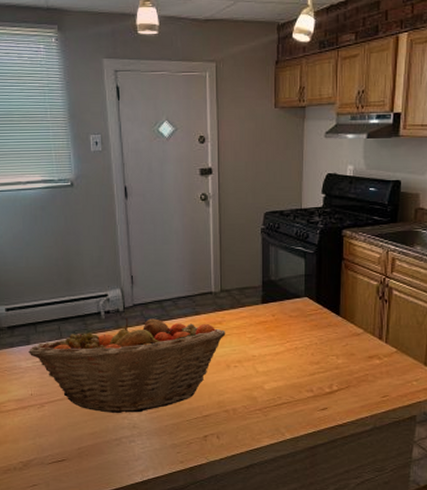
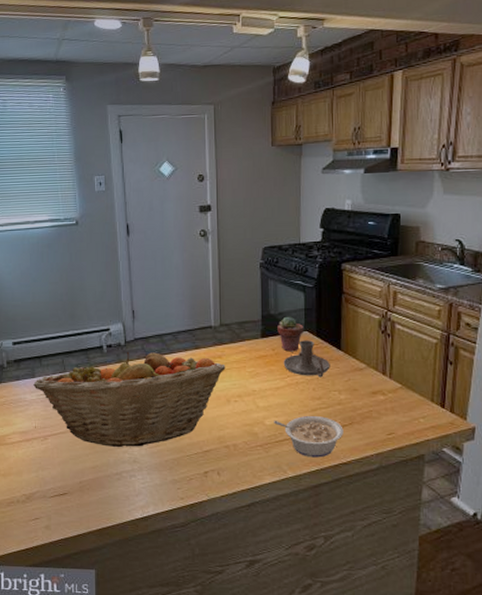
legume: none [273,380,340,420] -> present [274,416,344,458]
potted succulent: none [278,282,303,318] -> present [277,316,303,352]
candle holder: none [283,306,329,343] -> present [283,340,330,378]

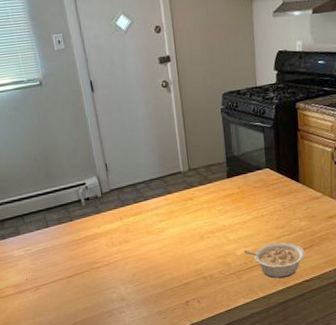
fruit basket: present [33,351,226,447] -> none [19,200,197,290]
potted succulent: present [277,316,303,352] -> none [241,156,265,189]
candle holder: present [283,340,330,378] -> none [248,176,291,209]

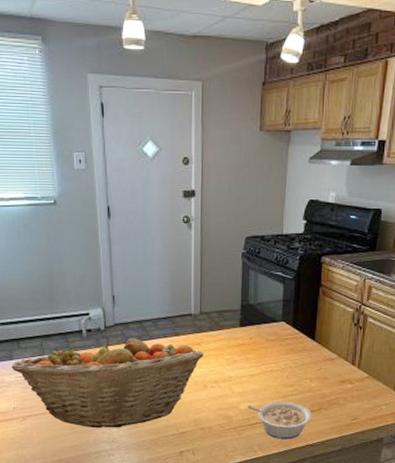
fruit basket: none [19,200,197,290] -> present [11,336,204,428]

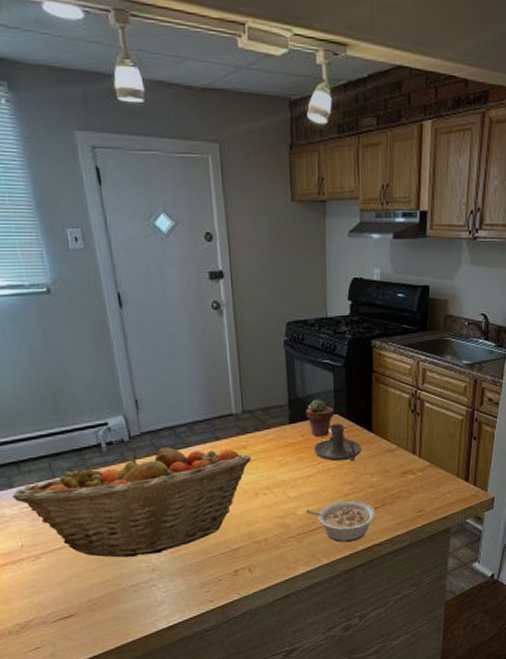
potted succulent: none [256,306,281,341] -> present [306,399,334,437]
candle holder: none [259,330,304,366] -> present [313,423,362,462]

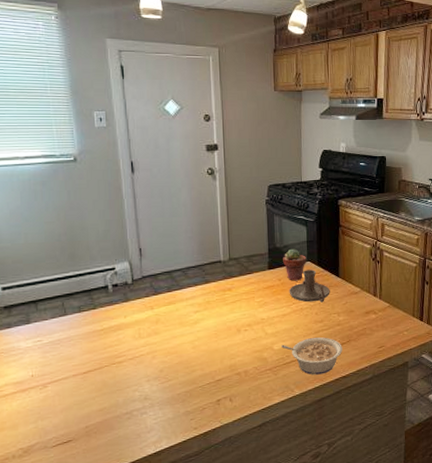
fruit basket: present [12,447,252,558] -> none [28,289,235,387]

